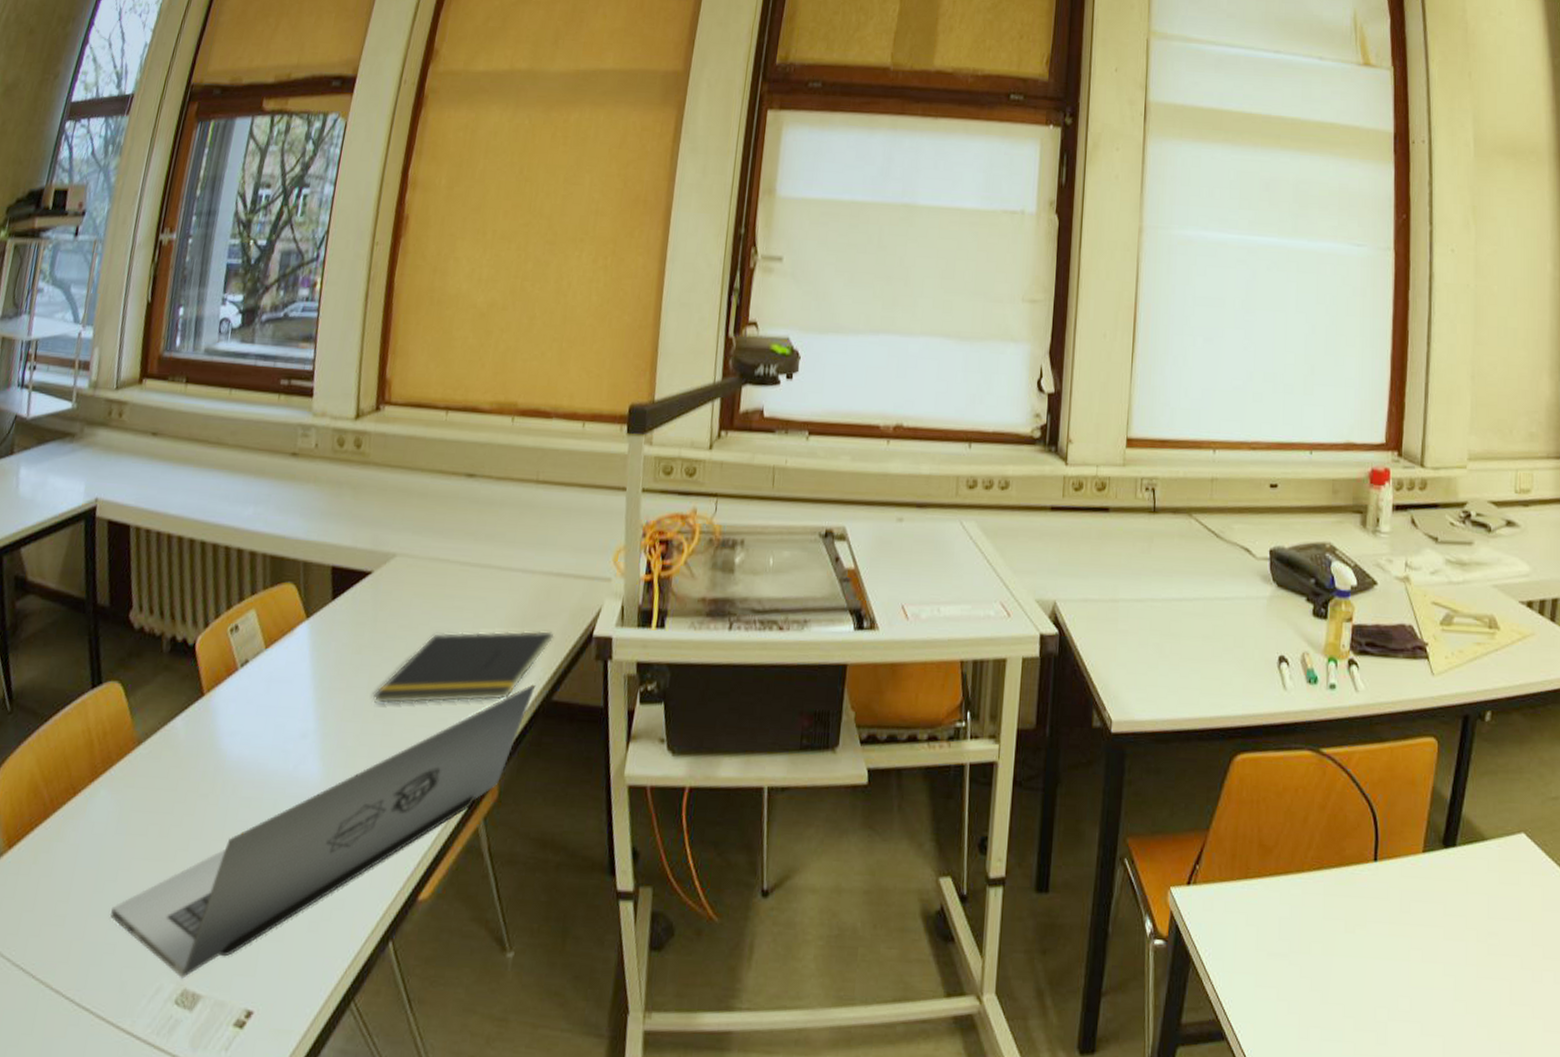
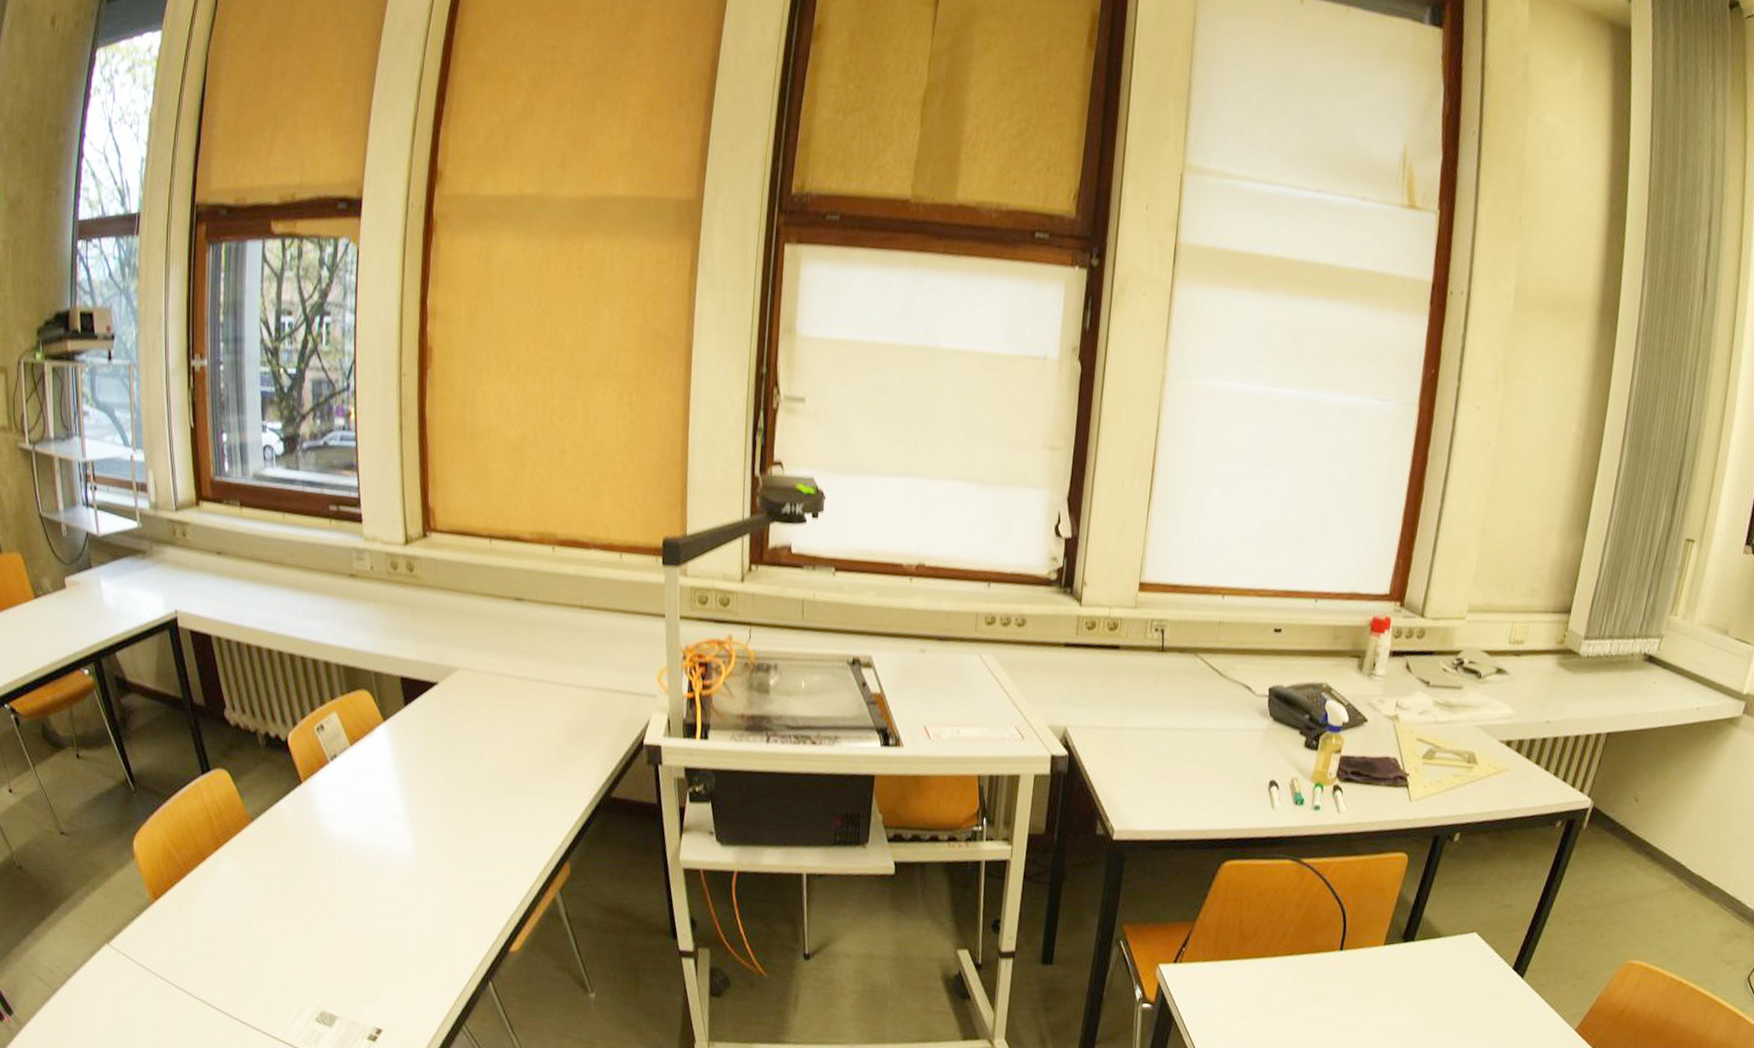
laptop: present [109,684,536,979] -> none [250,783,596,1003]
notepad: present [373,630,554,705] -> none [452,737,609,796]

